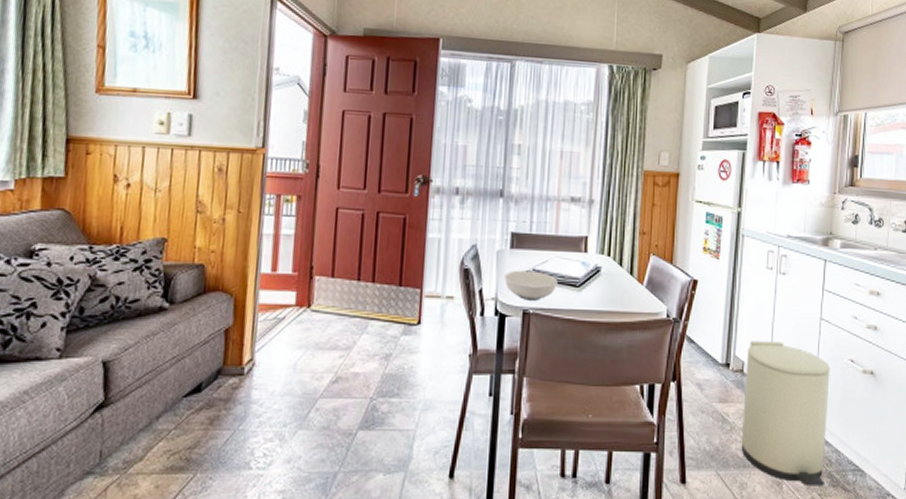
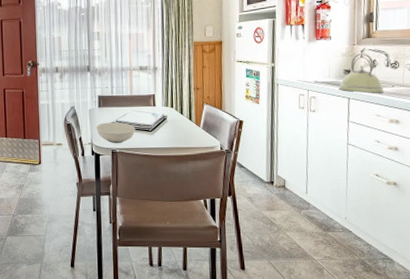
pedal bin: present [741,341,830,487] -> none [287,163,359,271]
kettle: none [814,204,866,256] -> present [339,53,384,94]

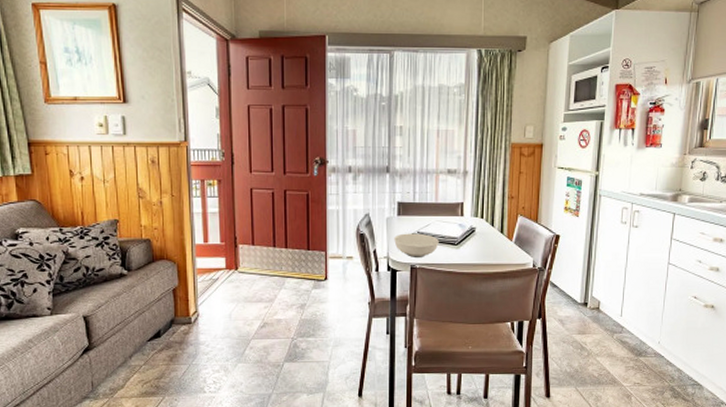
kettle: present [339,53,384,94] -> none [665,164,712,209]

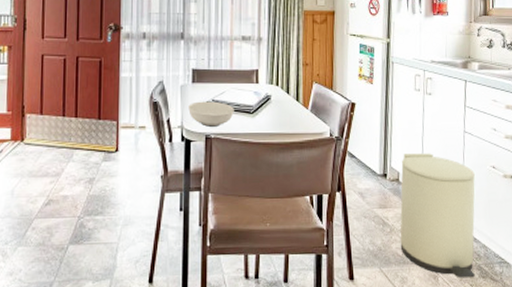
pedal bin: none [597,284,675,398] -> present [400,153,475,278]

